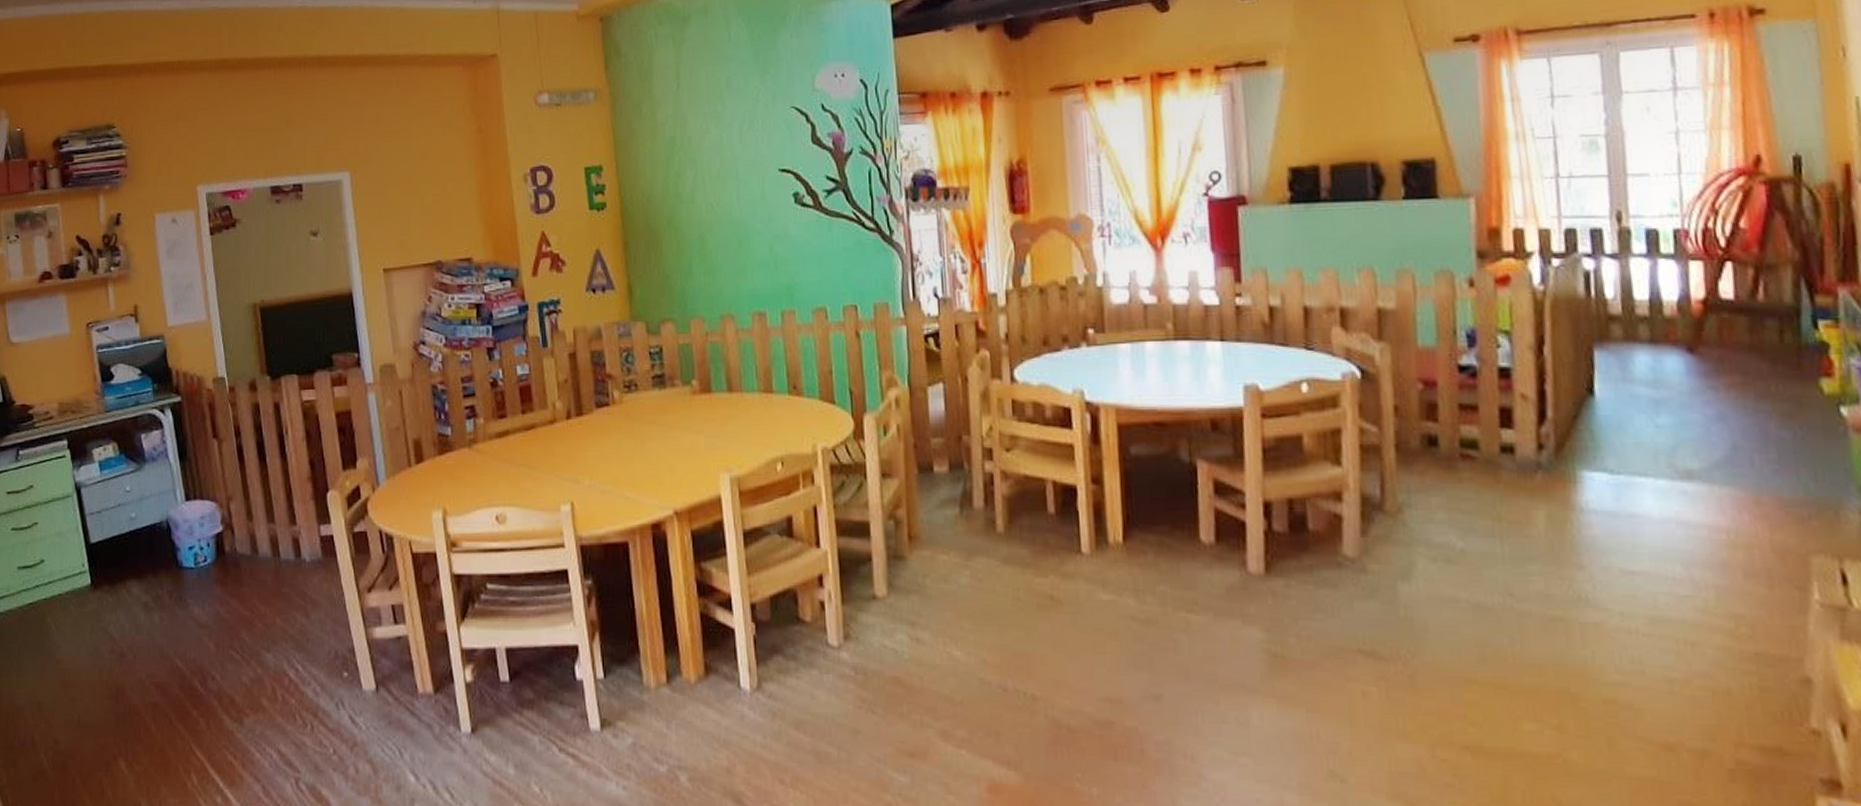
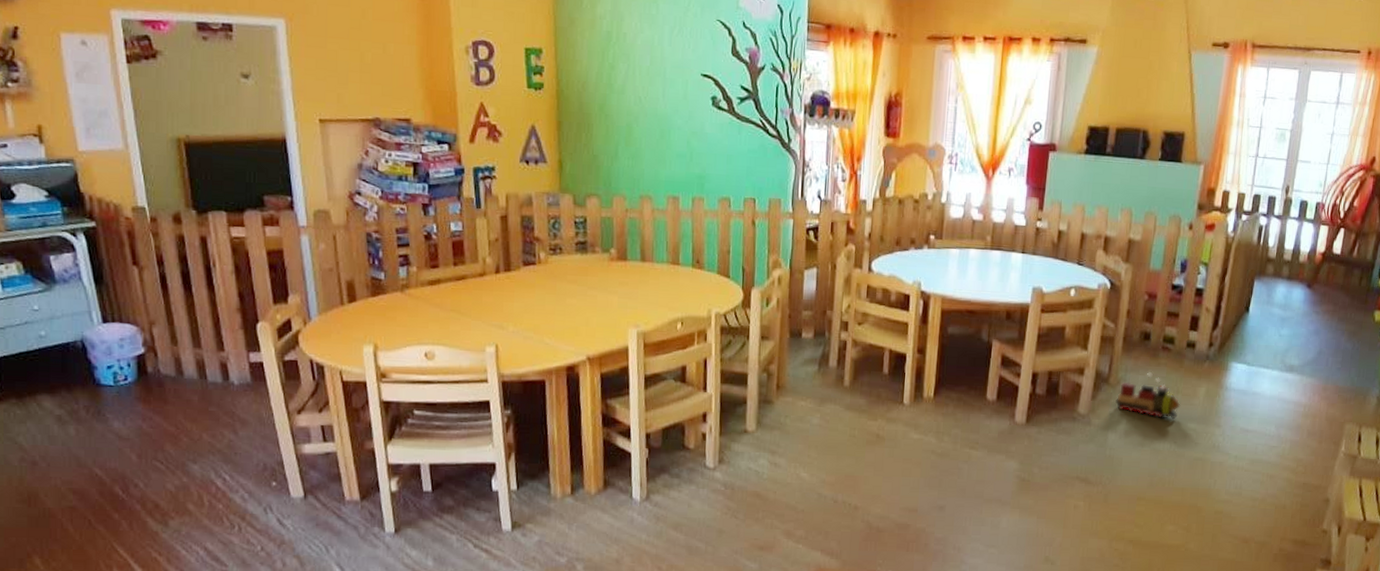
toy train: none [1400,492,1509,560] -> present [1115,372,1181,420]

